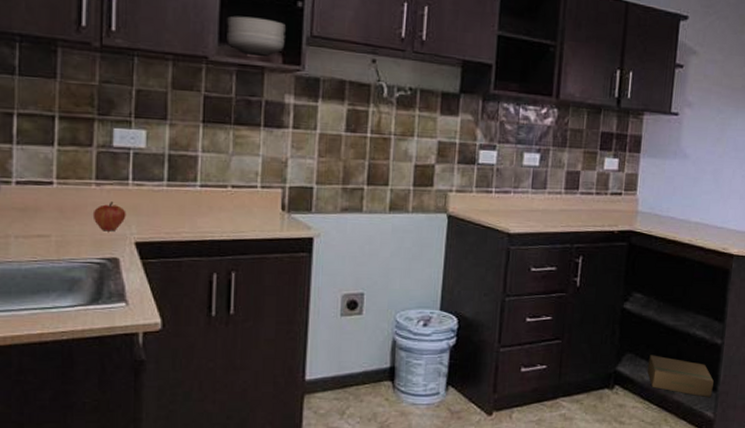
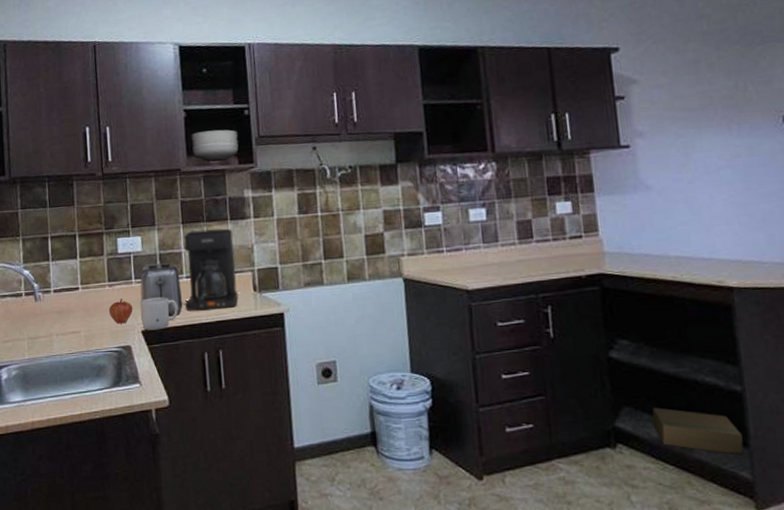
toaster: none [137,165,193,229] -> present [140,263,183,316]
mug: none [137,205,186,243] -> present [140,297,178,331]
coffee maker: none [196,133,265,226] -> present [184,228,239,310]

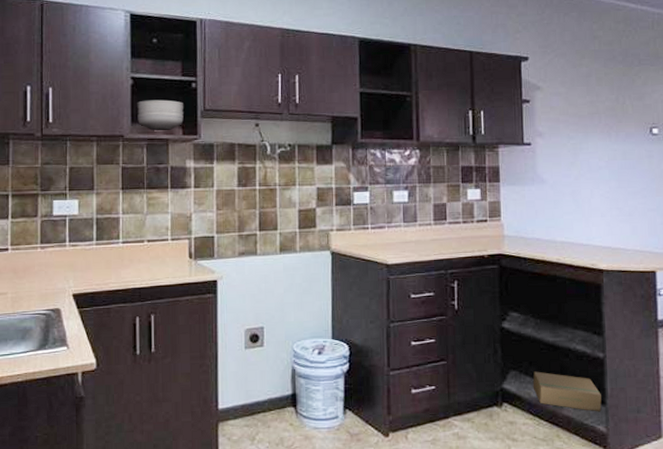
fruit: present [108,299,133,324] -> none [39,261,65,287]
toaster: present [140,263,183,316] -> none [73,227,117,280]
mug: present [140,297,178,331] -> none [73,261,112,294]
coffee maker: present [184,228,239,310] -> none [120,196,174,276]

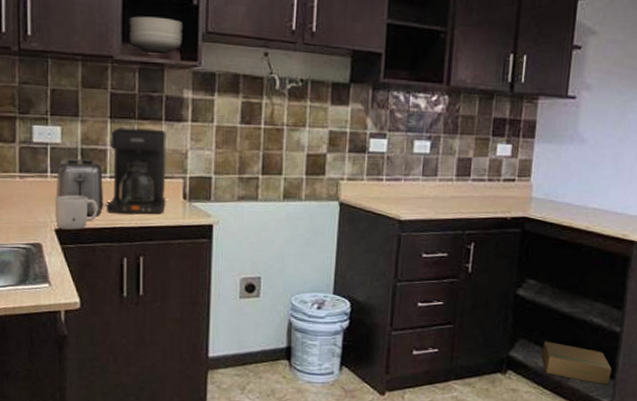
toaster: none [73,227,117,280] -> present [56,158,103,217]
mug: none [73,261,112,294] -> present [56,195,98,230]
coffee maker: none [120,196,174,276] -> present [107,128,166,214]

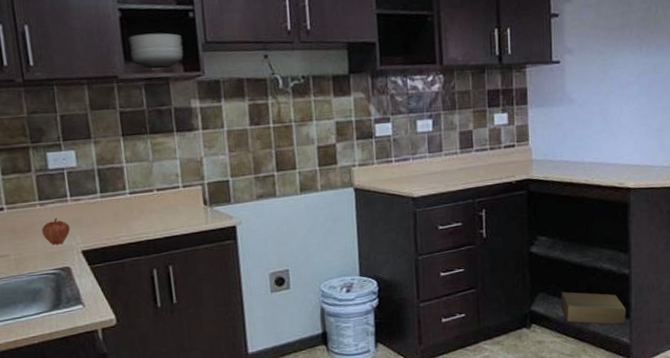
fruit: none [18,193,47,220] -> present [41,218,70,245]
toaster: present [56,158,103,217] -> none [76,178,127,234]
mug: present [56,195,98,230] -> none [78,214,122,251]
coffee maker: present [107,128,166,214] -> none [125,140,188,227]

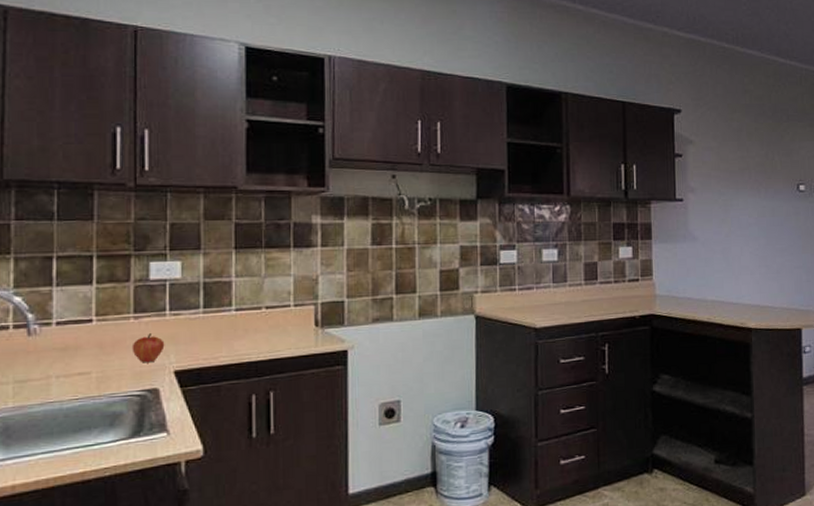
bowl: present [127,33,184,69] -> none [252,146,310,181]
box: present [560,291,626,326] -> none [683,434,749,473]

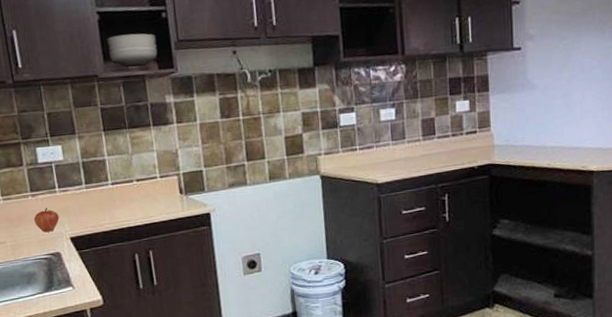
bowl: none [252,146,310,181] -> present [106,33,158,68]

